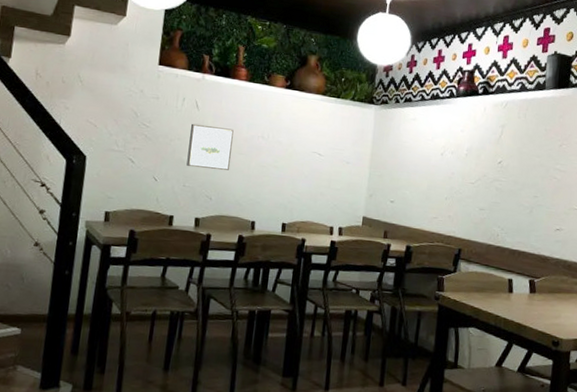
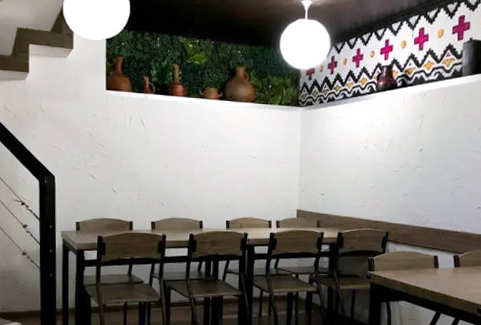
wall art: present [186,123,234,171] -> none [139,139,177,179]

